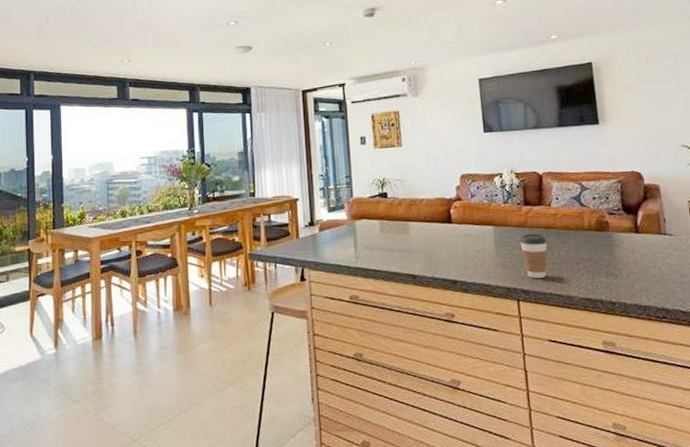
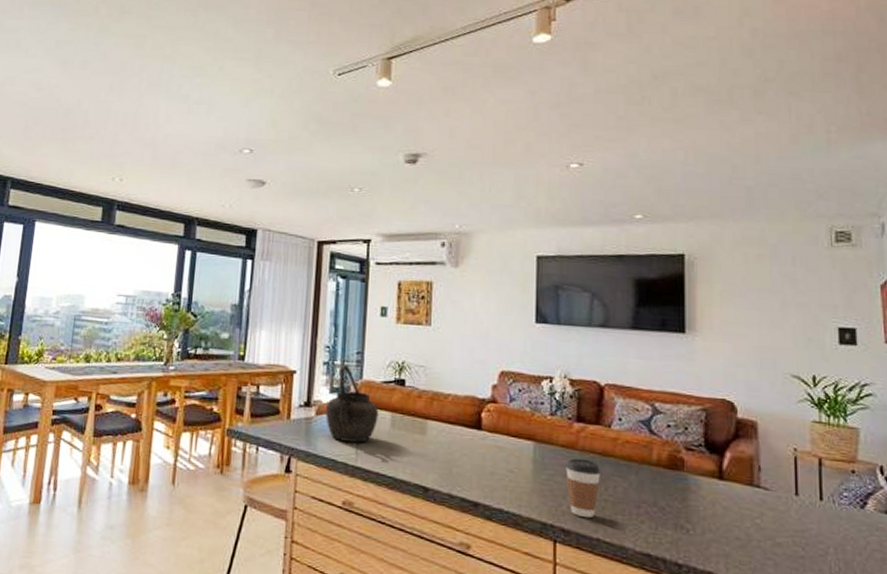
kettle: none [327,188,370,249] -> present [326,365,379,443]

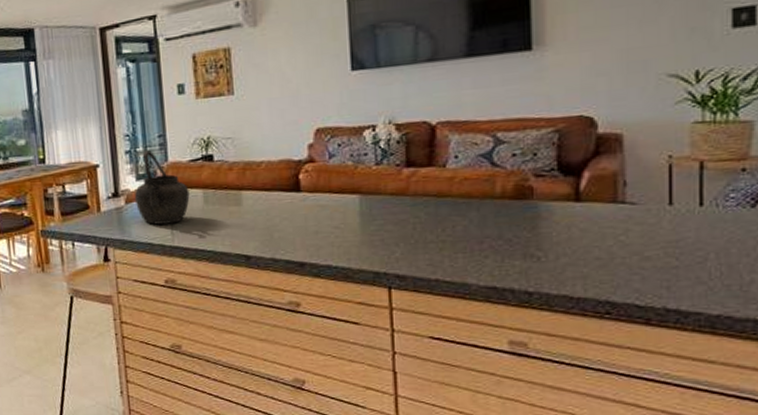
coffee cup: present [566,458,600,519] -> none [396,203,436,262]

